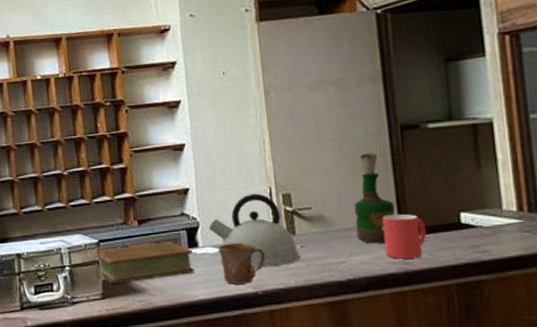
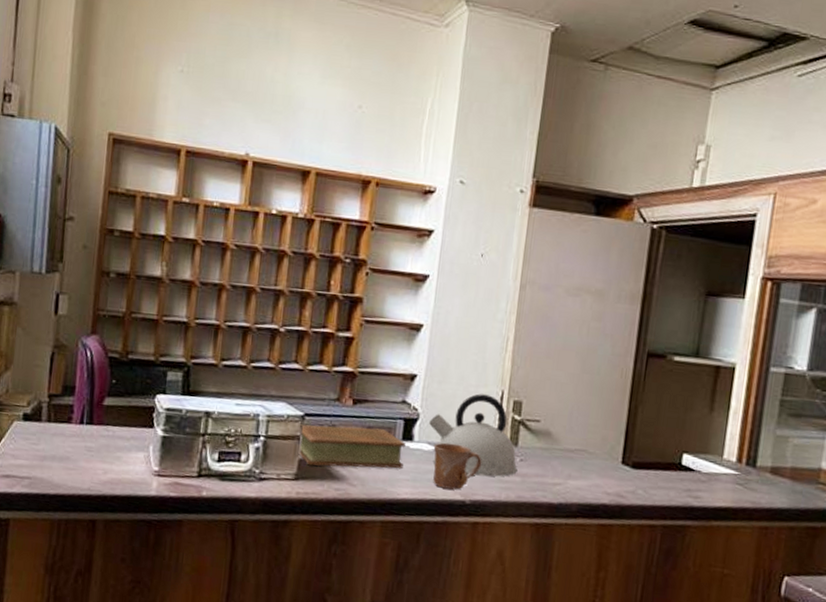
grog bottle: present [354,153,395,244] -> none [578,374,623,472]
mug: present [382,214,426,259] -> none [603,443,648,493]

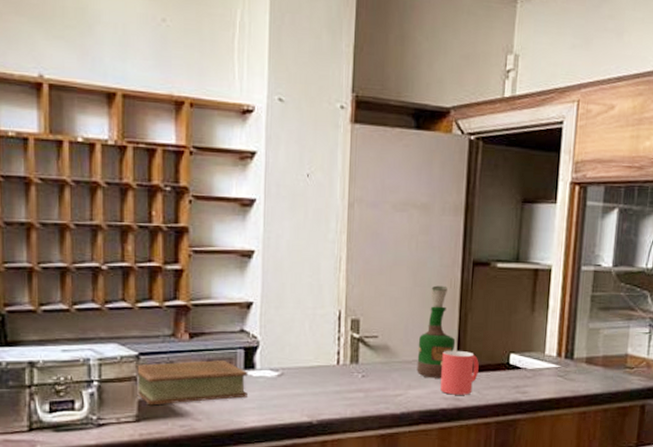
kettle: present [428,393,518,477] -> none [269,315,360,396]
mug: present [433,442,482,490] -> none [276,367,326,412]
grog bottle: none [578,374,623,472] -> present [416,285,456,379]
mug: none [603,443,648,493] -> present [440,350,479,395]

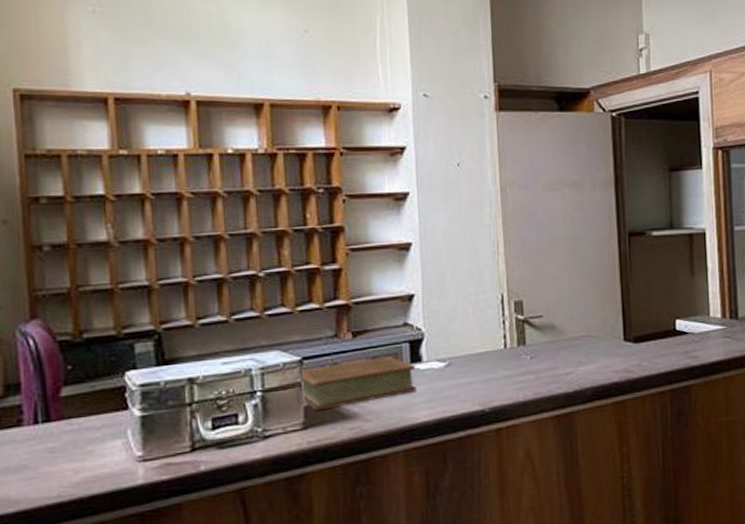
grog bottle: present [416,285,456,379] -> none [583,259,621,353]
mug: present [440,350,479,395] -> none [608,321,647,367]

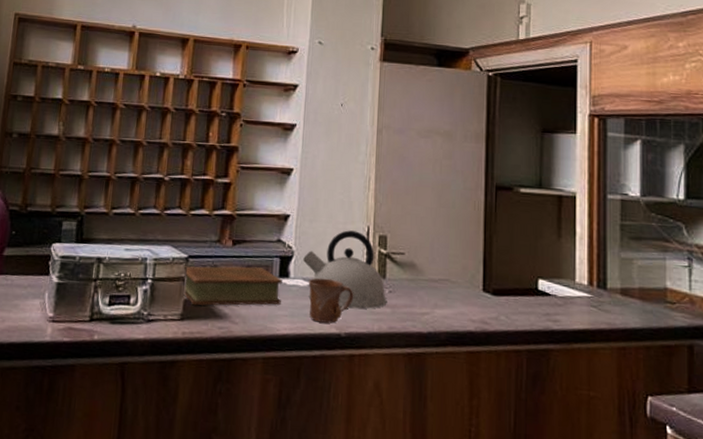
kettle: none [434,300,530,383] -> present [302,230,387,309]
mug: none [443,355,495,403] -> present [308,278,354,324]

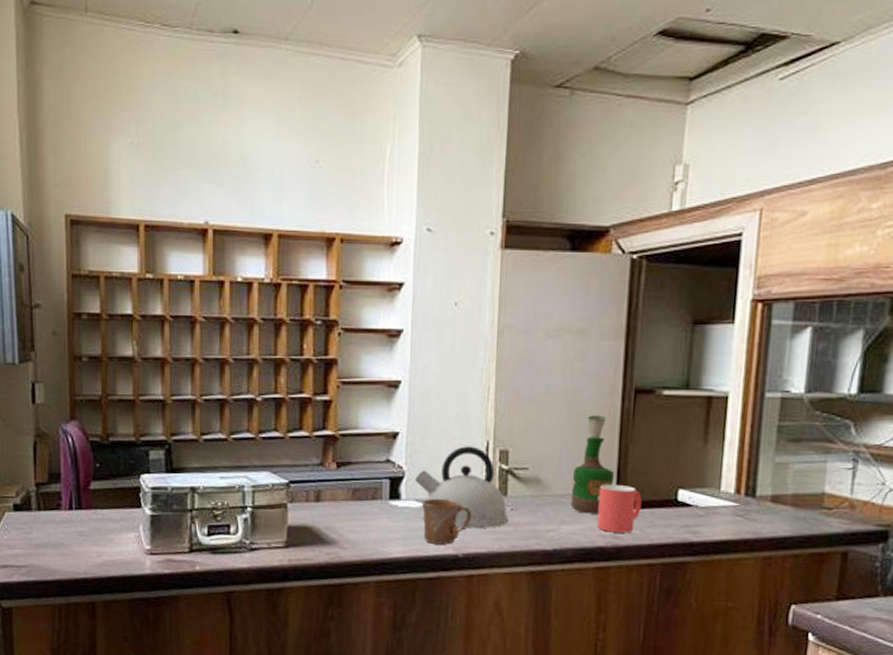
book: present [182,266,283,306] -> none [285,490,393,532]
grog bottle: none [443,207,481,300] -> present [570,415,615,514]
mug: none [467,271,506,319] -> present [597,484,642,533]

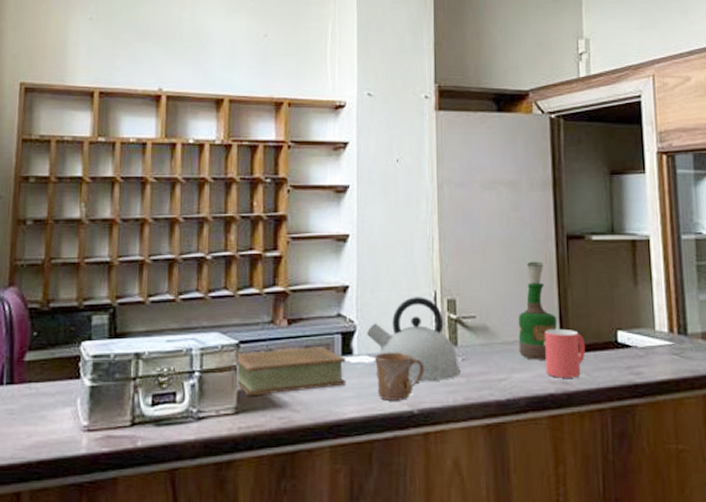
book: none [285,490,393,532] -> present [235,347,346,396]

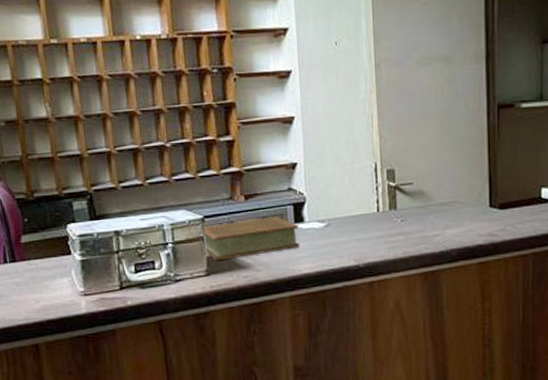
kettle: present [366,297,461,382] -> none [315,169,400,242]
mug: present [374,352,425,401] -> none [323,217,368,258]
grog bottle: present [518,261,557,360] -> none [451,130,487,218]
mug: present [545,328,585,378] -> none [475,189,511,231]

